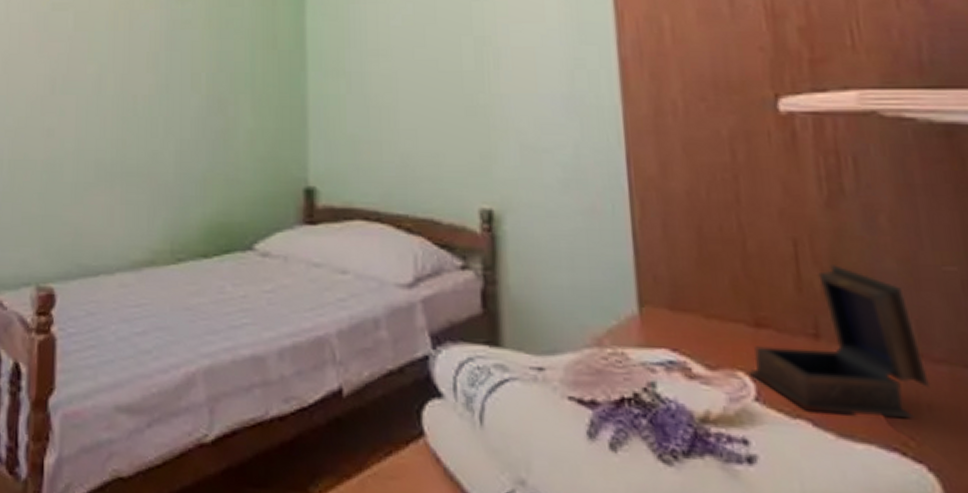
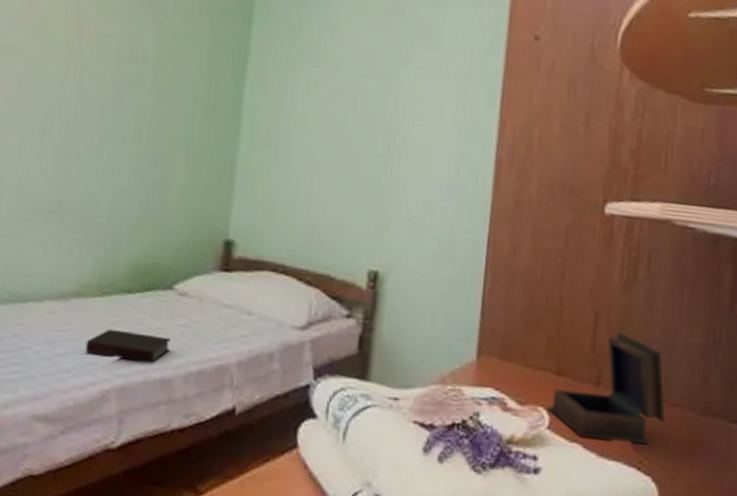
book: none [164,300,257,339] -> present [85,329,171,364]

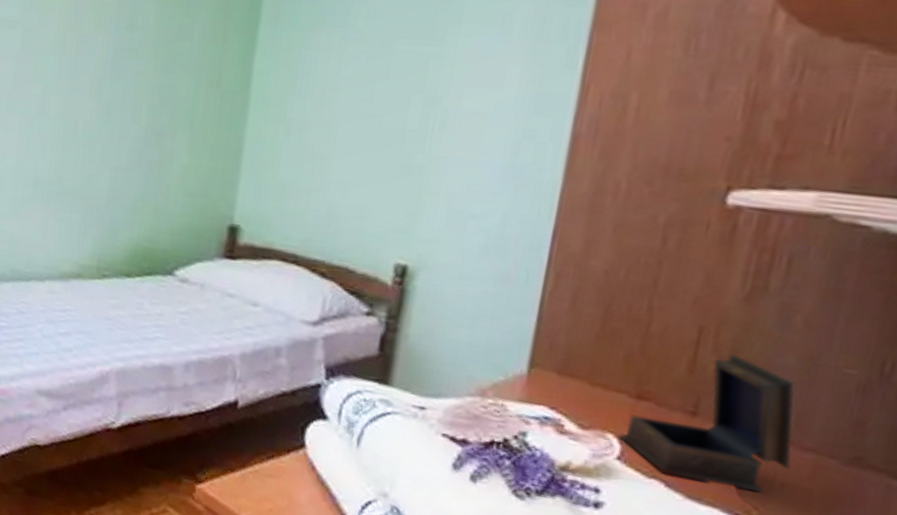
book: present [85,329,171,364] -> none [85,311,171,350]

